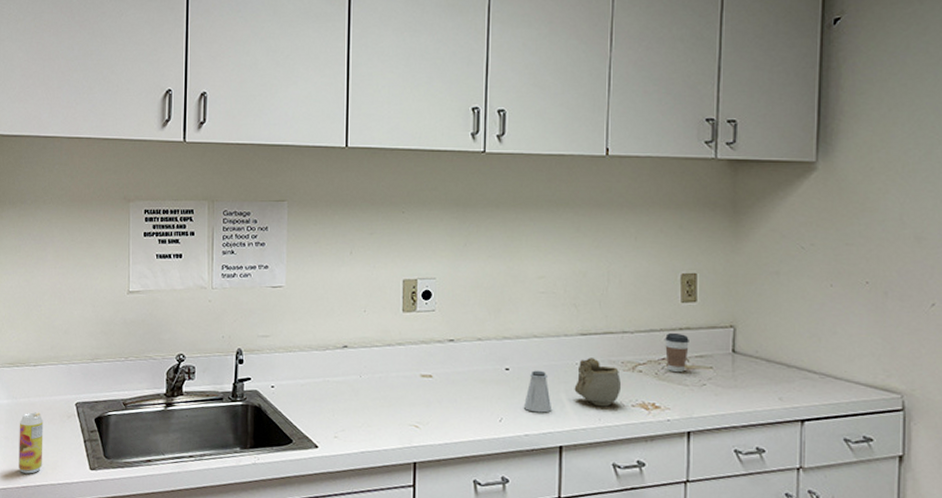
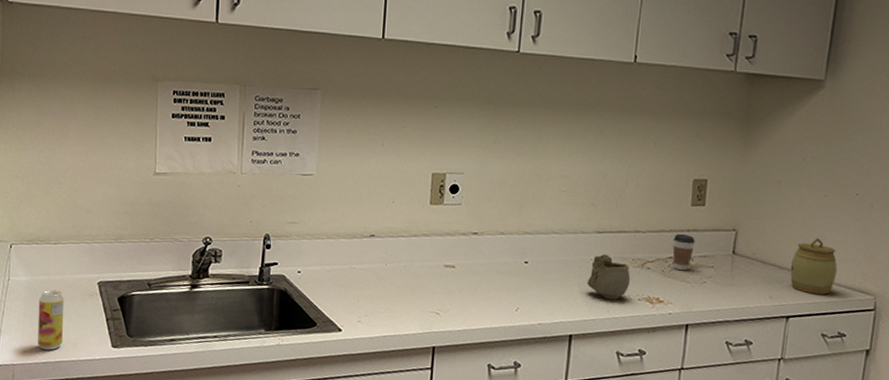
saltshaker: present [523,370,552,413] -> none [538,264,566,304]
jar: none [800,331,854,394] -> present [790,237,837,295]

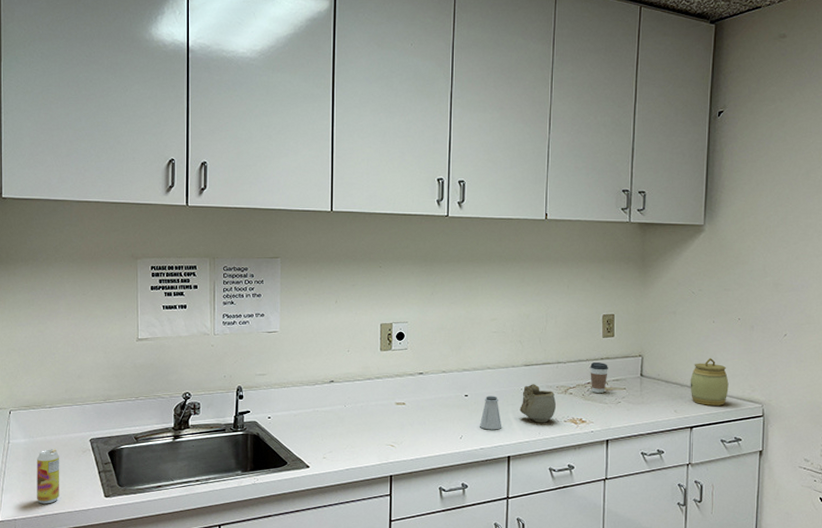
saltshaker: none [538,264,566,304] -> present [479,396,502,430]

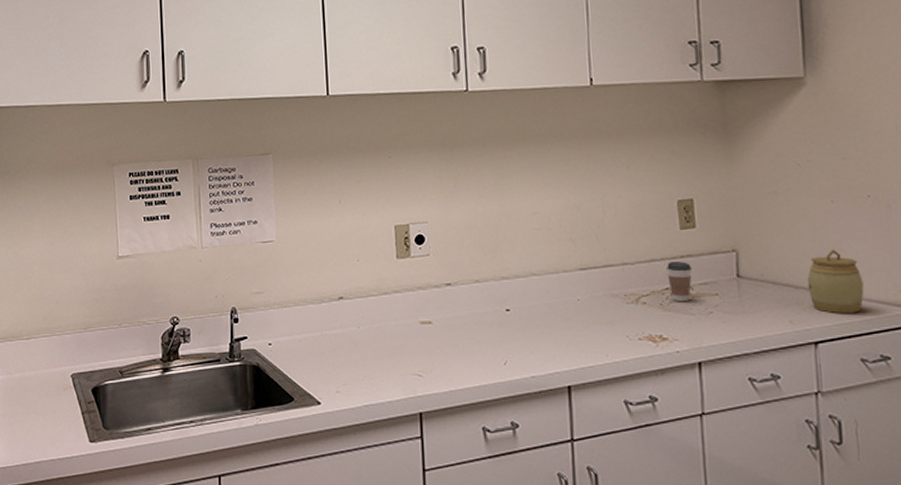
beverage can: present [36,449,60,504] -> none [15,387,41,451]
saltshaker: present [479,396,502,430] -> none [527,309,558,353]
mug: present [519,384,557,423] -> none [578,292,627,342]

